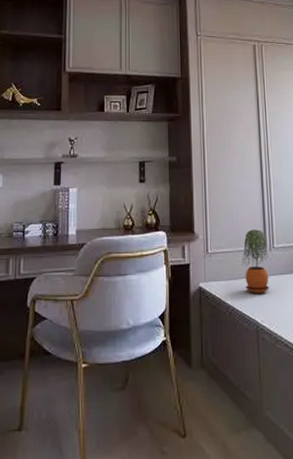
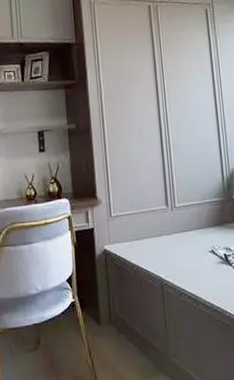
potted plant: present [241,229,270,293] -> none [144,190,172,252]

